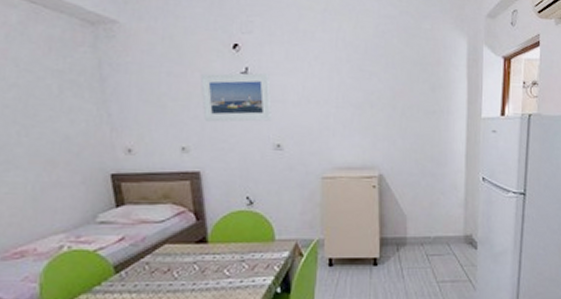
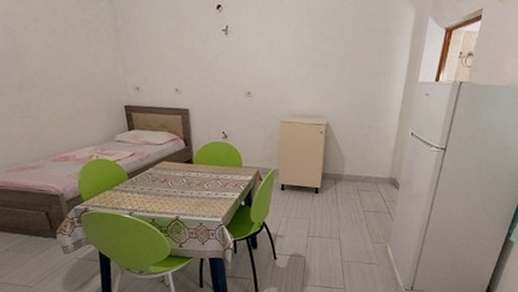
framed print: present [200,73,272,122] -> none [190,29,245,73]

